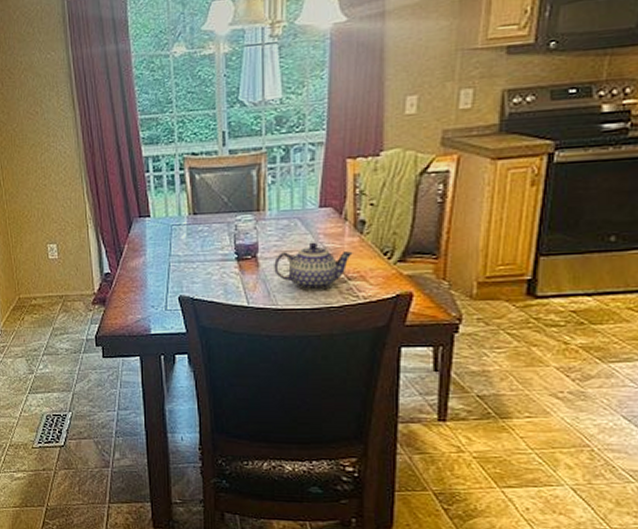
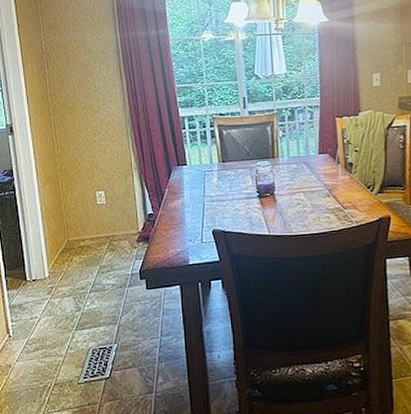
teapot: present [274,242,353,291] -> none [288,180,346,219]

